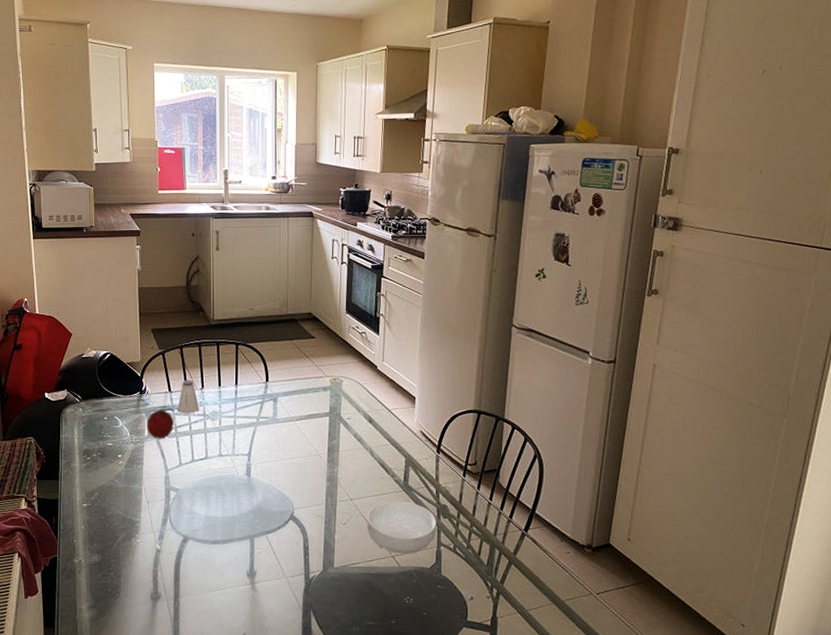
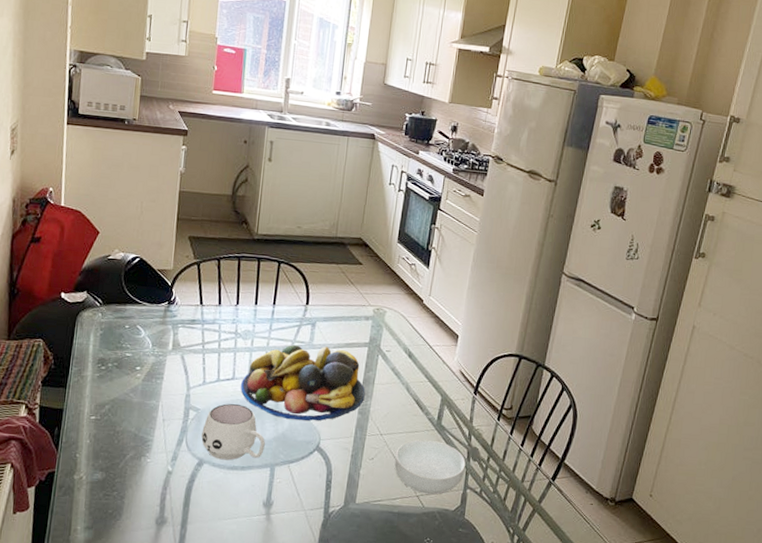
fruit: present [146,408,175,439] -> none [171,322,205,354]
saltshaker: present [177,379,200,414] -> none [207,294,232,330]
mug: none [183,482,242,535] -> present [201,404,265,461]
fruit bowl: none [214,419,331,492] -> present [241,345,366,421]

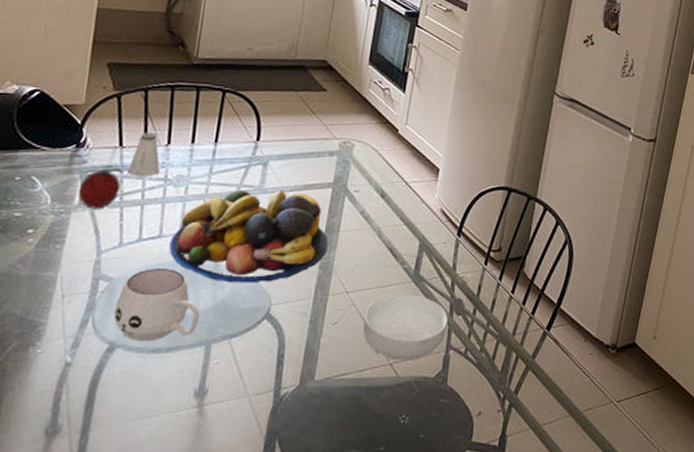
fruit: none [171,322,205,354] -> present [78,168,124,209]
saltshaker: none [207,294,232,330] -> present [127,132,160,177]

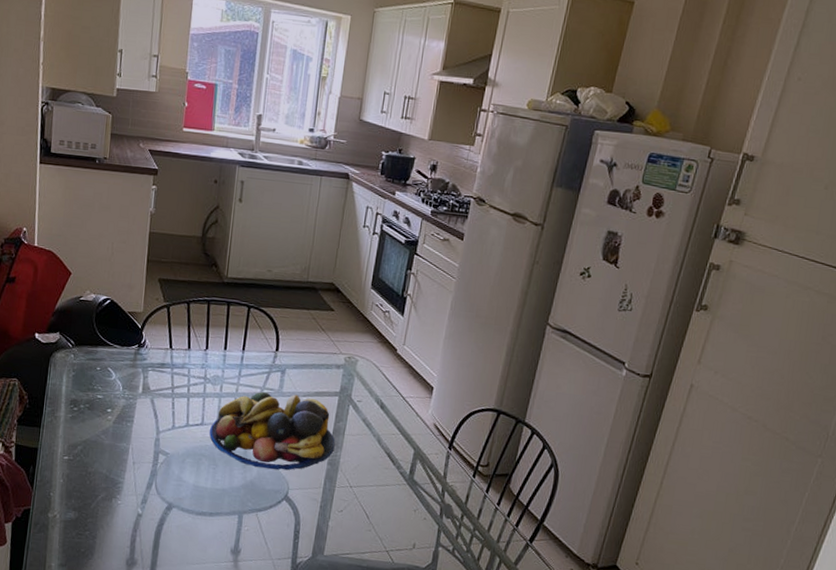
fruit: present [78,168,124,209] -> none [141,365,174,398]
mug: present [114,269,200,341] -> none [170,449,233,506]
saltshaker: present [127,132,160,177] -> none [176,338,201,375]
cereal bowl: present [362,294,448,361] -> none [364,493,438,551]

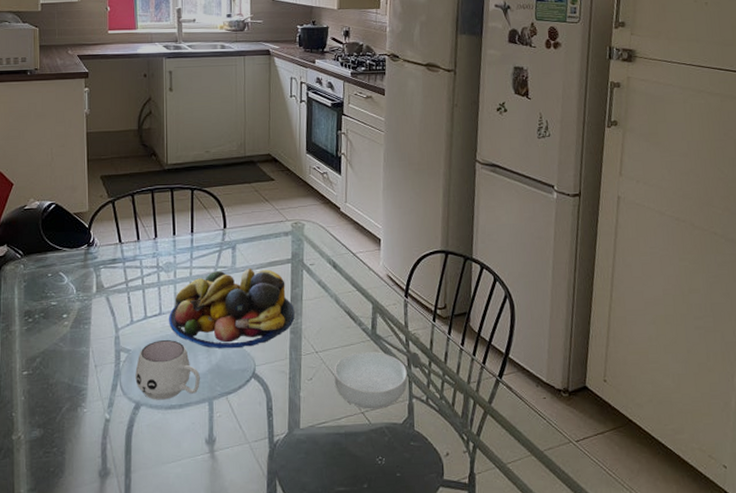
mug: none [170,449,233,506] -> present [135,340,200,400]
cereal bowl: none [364,493,438,551] -> present [334,351,408,410]

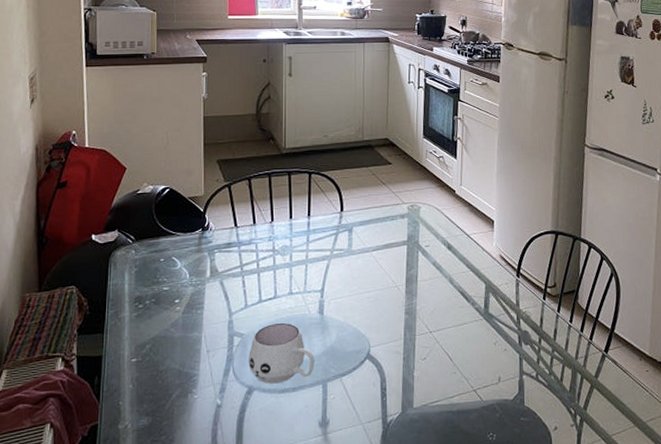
fruit bowl: present [169,268,295,348] -> none [284,250,410,331]
cereal bowl: present [334,351,408,410] -> none [447,329,518,387]

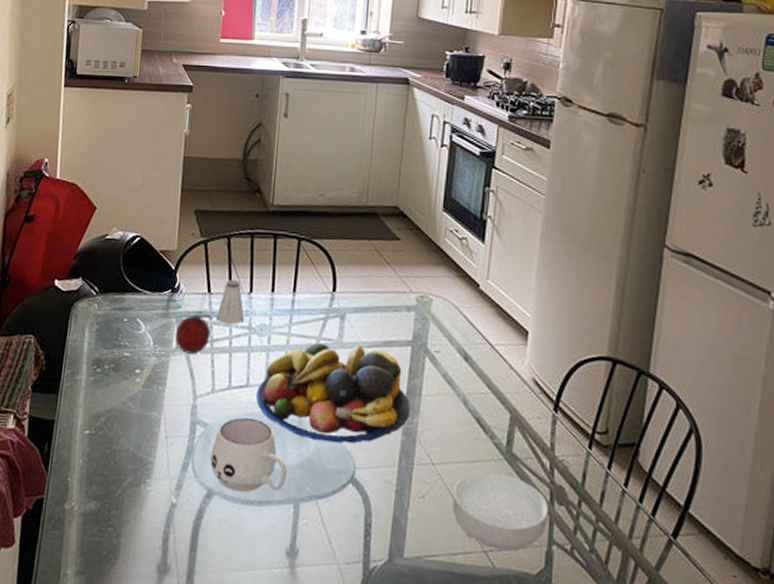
fruit: none [208,245,241,279] -> present [175,314,213,354]
saltshaker: none [243,213,269,250] -> present [216,279,245,325]
fruit bowl: none [284,250,410,331] -> present [256,343,410,444]
cereal bowl: none [447,329,518,387] -> present [452,471,548,551]

